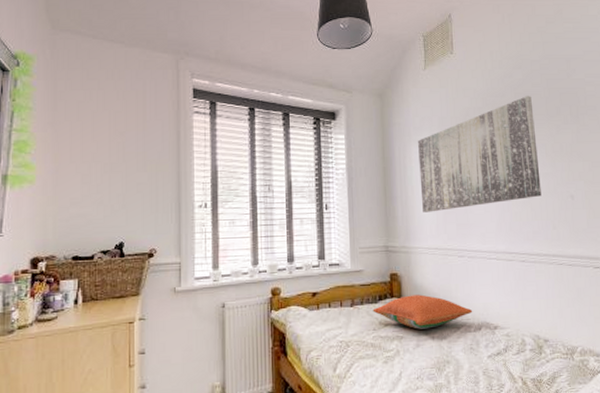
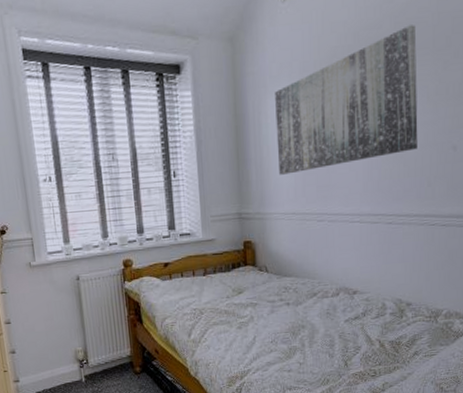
pillow: present [372,294,473,330] -> none [226,261,331,296]

